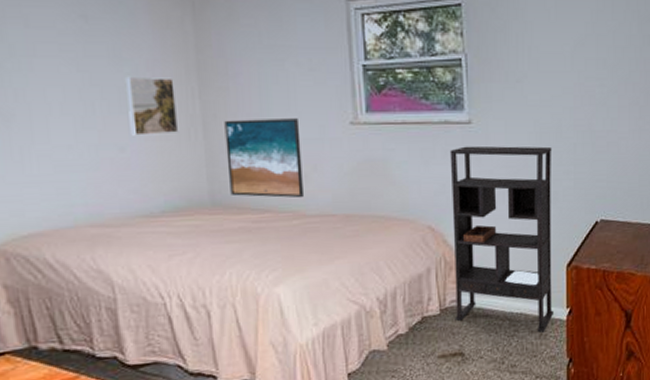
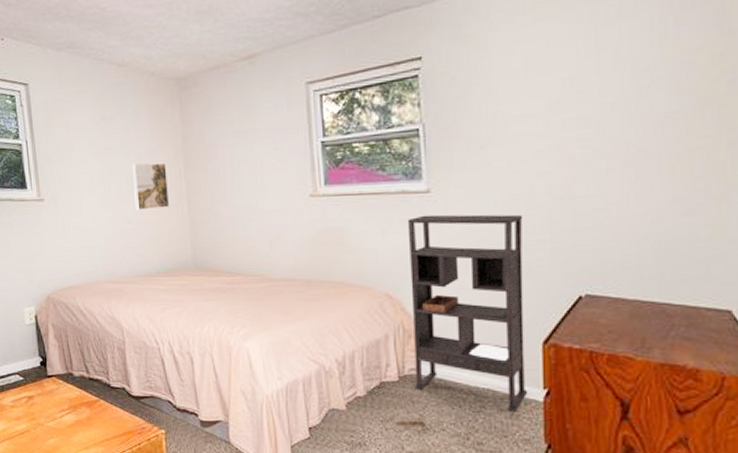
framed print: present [224,118,303,198] -> none [204,193,269,264]

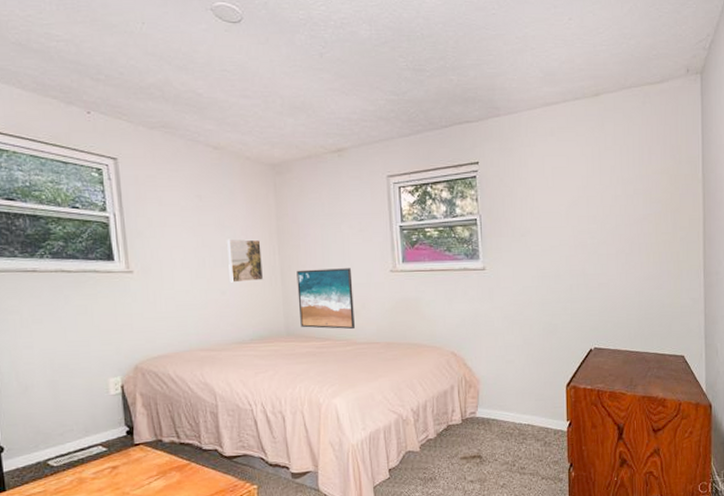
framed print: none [204,193,269,264] -> present [296,268,355,330]
bookshelf: present [407,214,528,412] -> none [468,287,557,441]

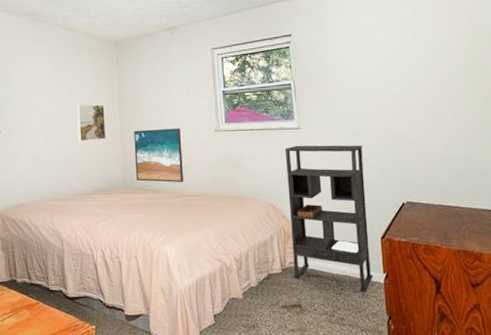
bookshelf: none [468,287,557,441] -> present [285,145,374,292]

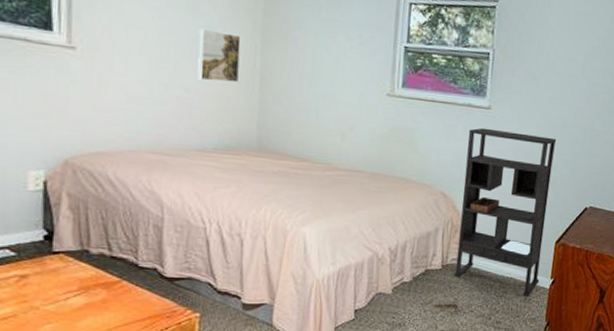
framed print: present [134,128,183,183] -> none [276,77,343,153]

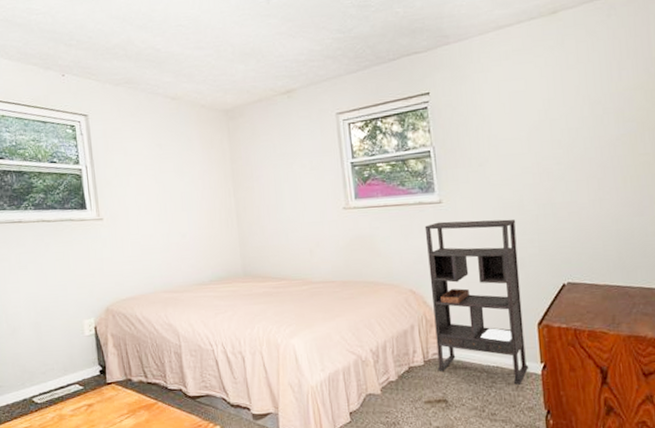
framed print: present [197,28,241,83] -> none [186,183,221,226]

